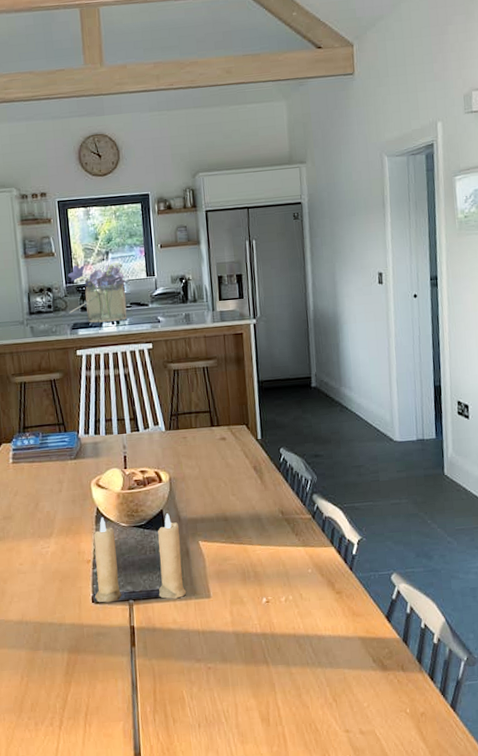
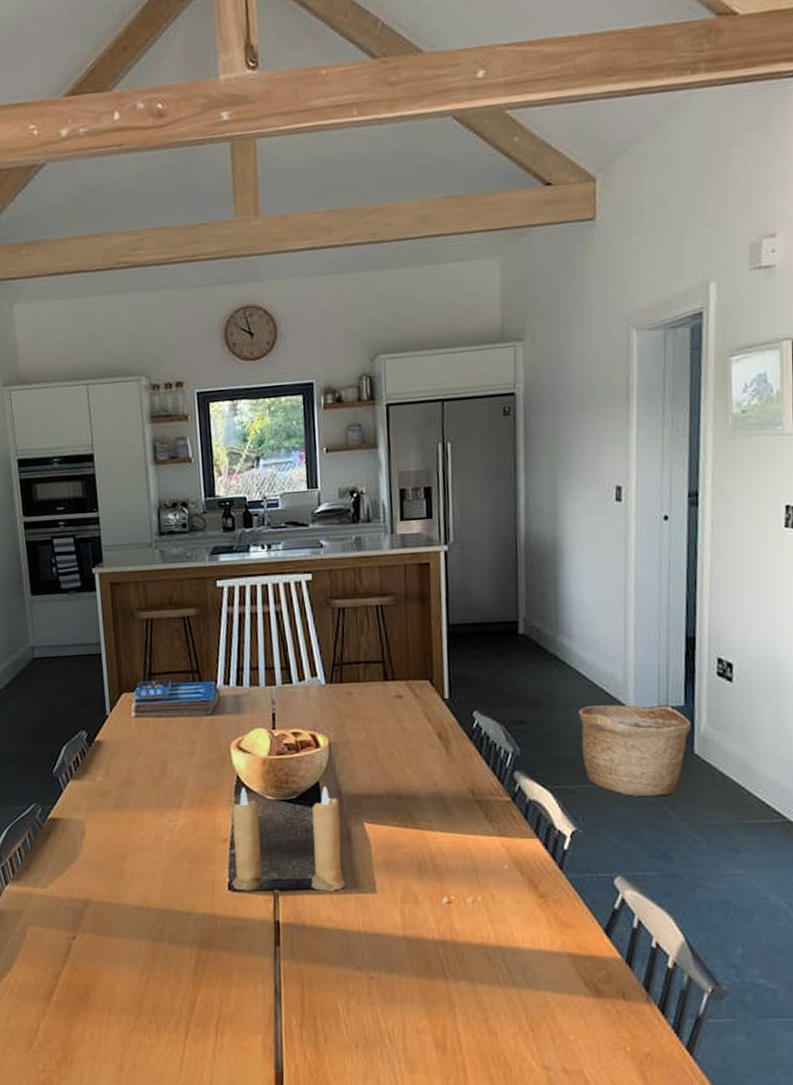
flower bouquet: present [68,262,127,329] -> none [208,470,281,555]
basket: none [358,438,441,510] -> present [578,705,691,797]

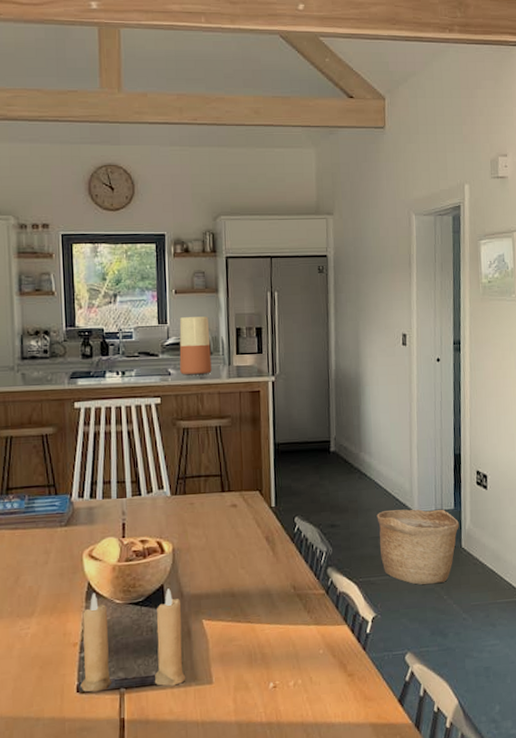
vase: none [332,477,371,547] -> present [179,316,212,375]

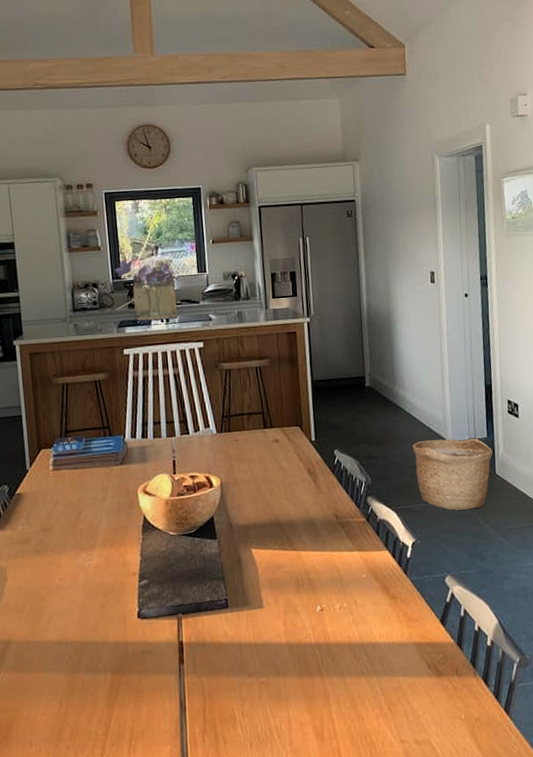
flower bouquet: none [68,306,135,380] -> present [115,257,177,327]
candle: present [80,588,186,692] -> none [140,520,239,618]
vase: present [179,316,212,375] -> none [218,263,250,320]

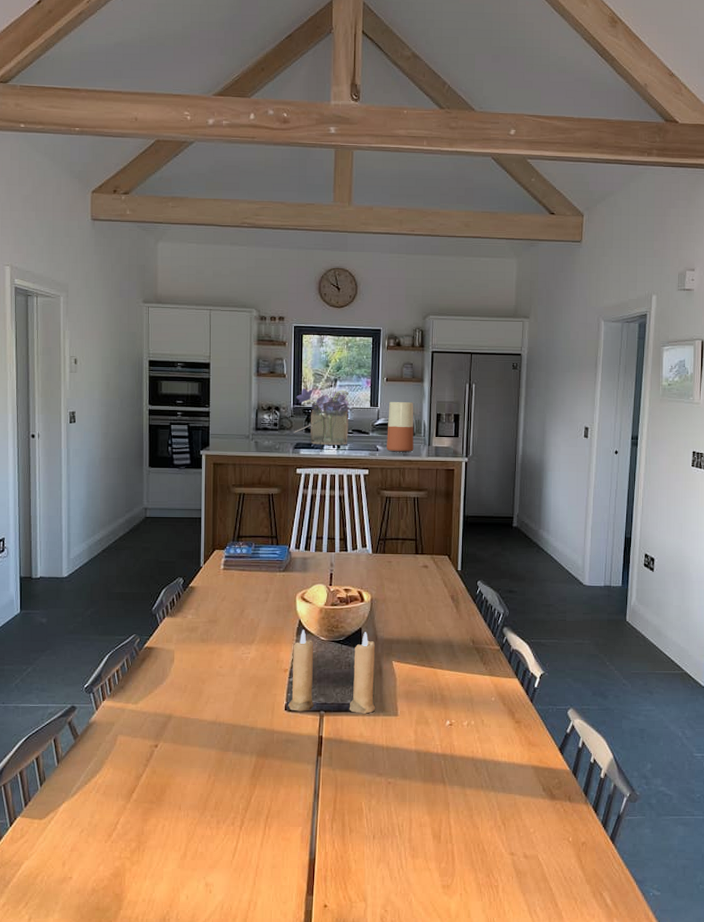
candle: none [140,520,239,618] -> present [288,629,376,714]
vase: none [218,263,250,320] -> present [387,402,414,452]
basket: present [412,438,493,511] -> none [550,583,625,651]

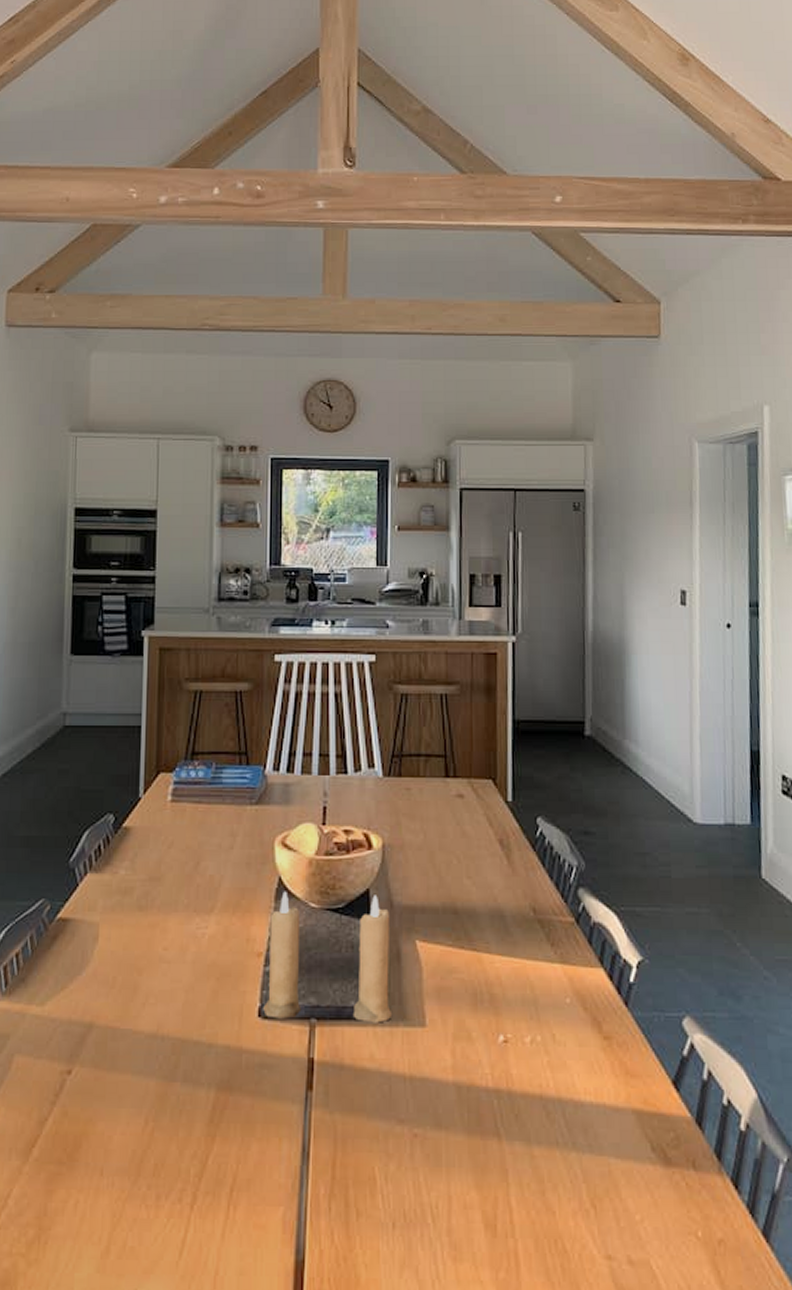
flower bouquet: present [294,388,351,451] -> none [271,542,349,629]
vase: present [387,402,414,452] -> none [400,559,438,629]

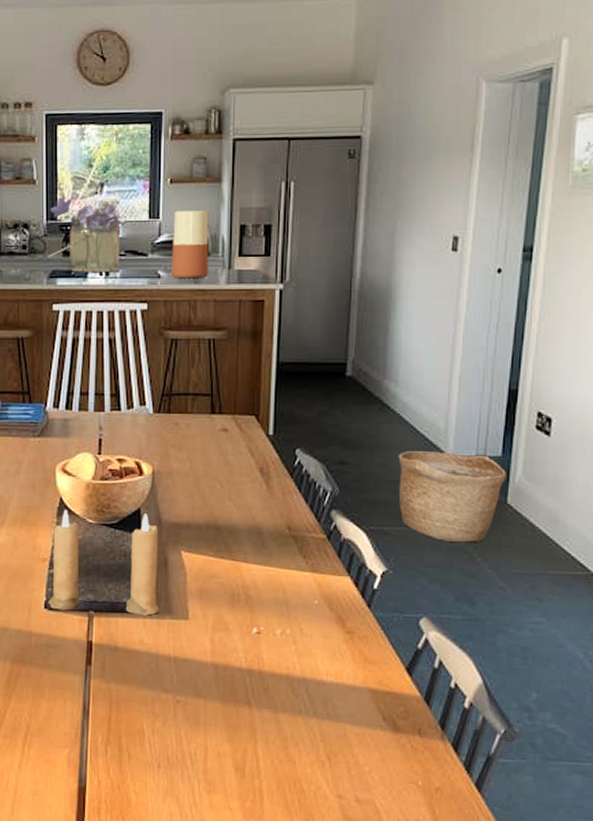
flower bouquet: none [271,542,349,629] -> present [48,197,122,280]
vase: none [400,559,438,629] -> present [171,211,209,279]
basket: none [645,819,758,925] -> present [398,451,506,543]

